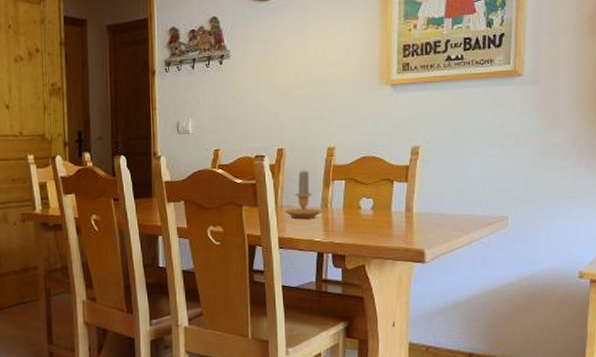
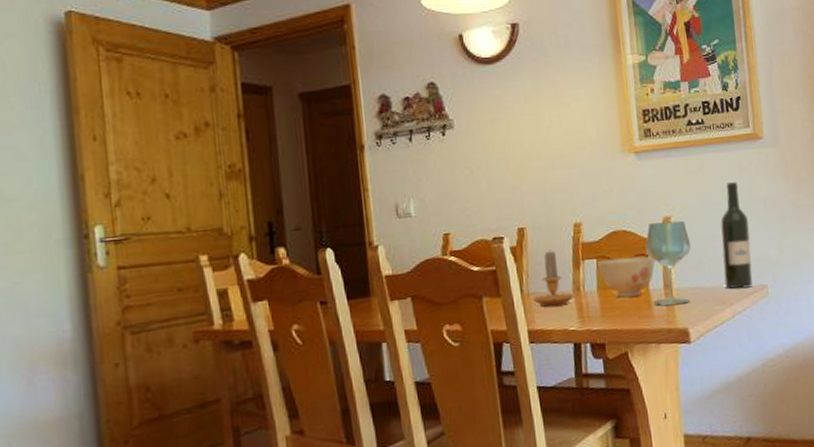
bowl: none [346,181,400,217] -> present [597,256,656,298]
wine glass: none [391,150,437,228] -> present [645,220,692,306]
wine bottle: none [465,117,497,218] -> present [720,182,753,289]

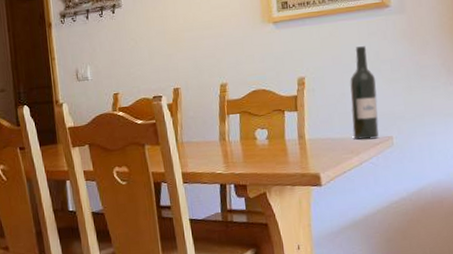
candle: present [531,249,585,307] -> none [185,106,230,153]
bowl: present [597,256,656,298] -> none [240,111,291,147]
wine glass: present [645,220,692,306] -> none [281,80,323,154]

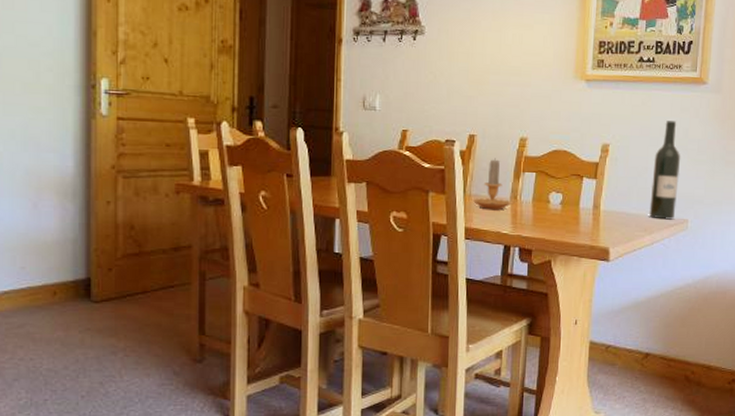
candle: none [185,106,230,153] -> present [472,158,521,209]

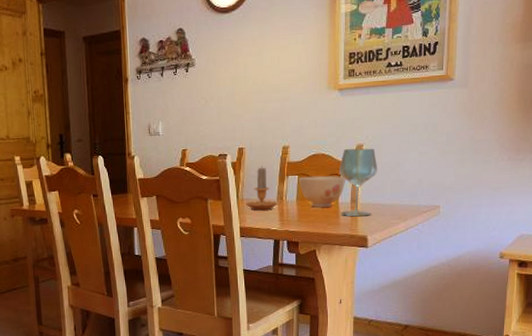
bowl: none [536,174,589,213] -> present [299,175,346,208]
wine glass: none [581,148,624,226] -> present [338,148,378,217]
wine bottle: present [649,121,681,220] -> none [403,117,431,207]

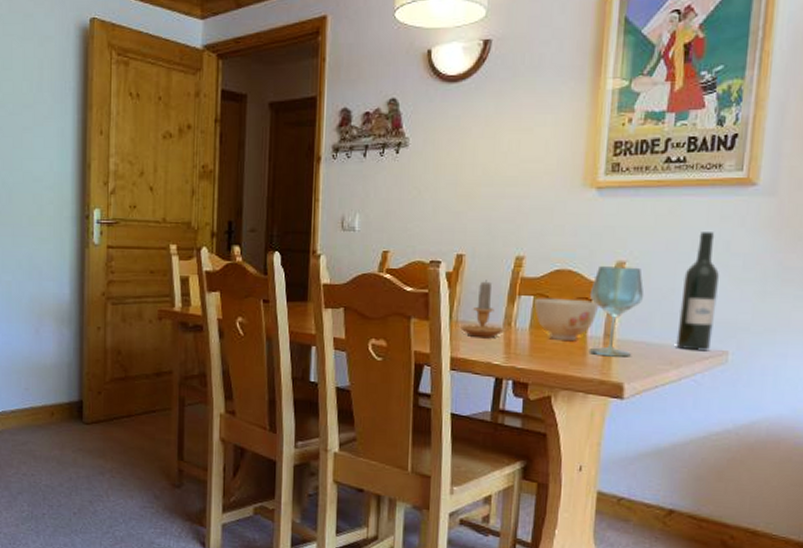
wine bottle: none [403,117,431,207] -> present [676,232,720,351]

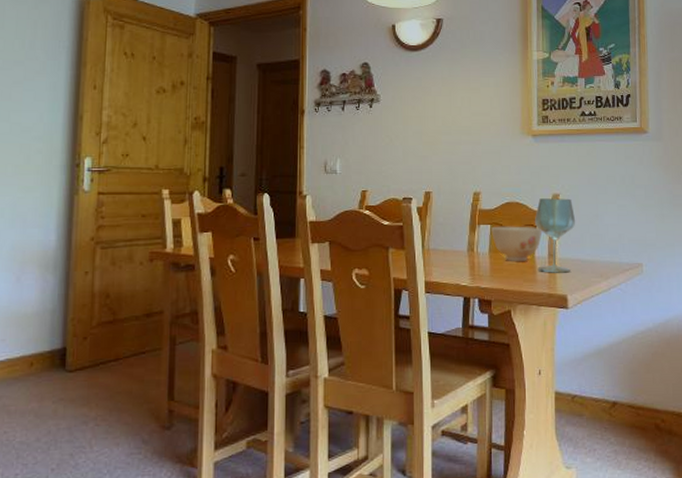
candle: present [459,280,516,337] -> none [431,213,478,262]
wine bottle: present [676,232,720,351] -> none [603,169,630,265]

